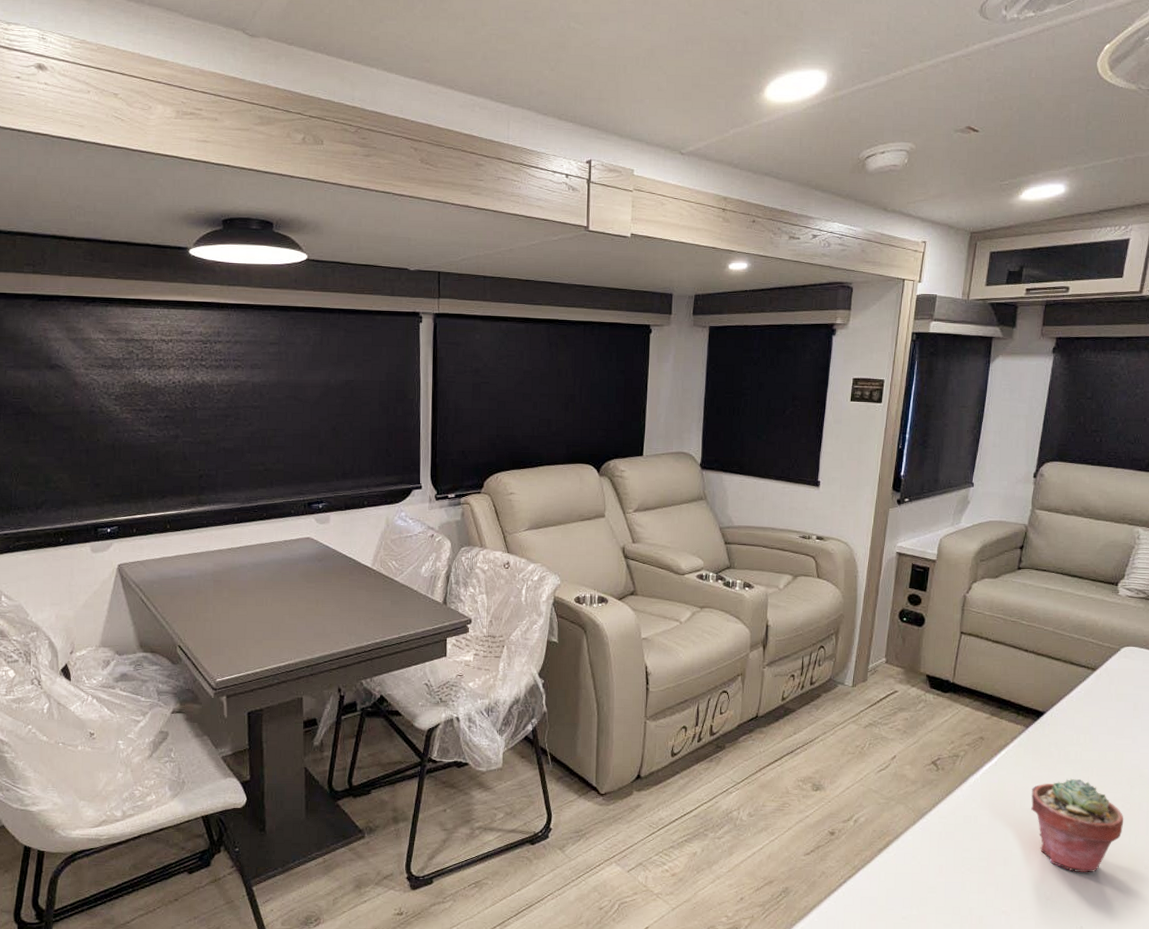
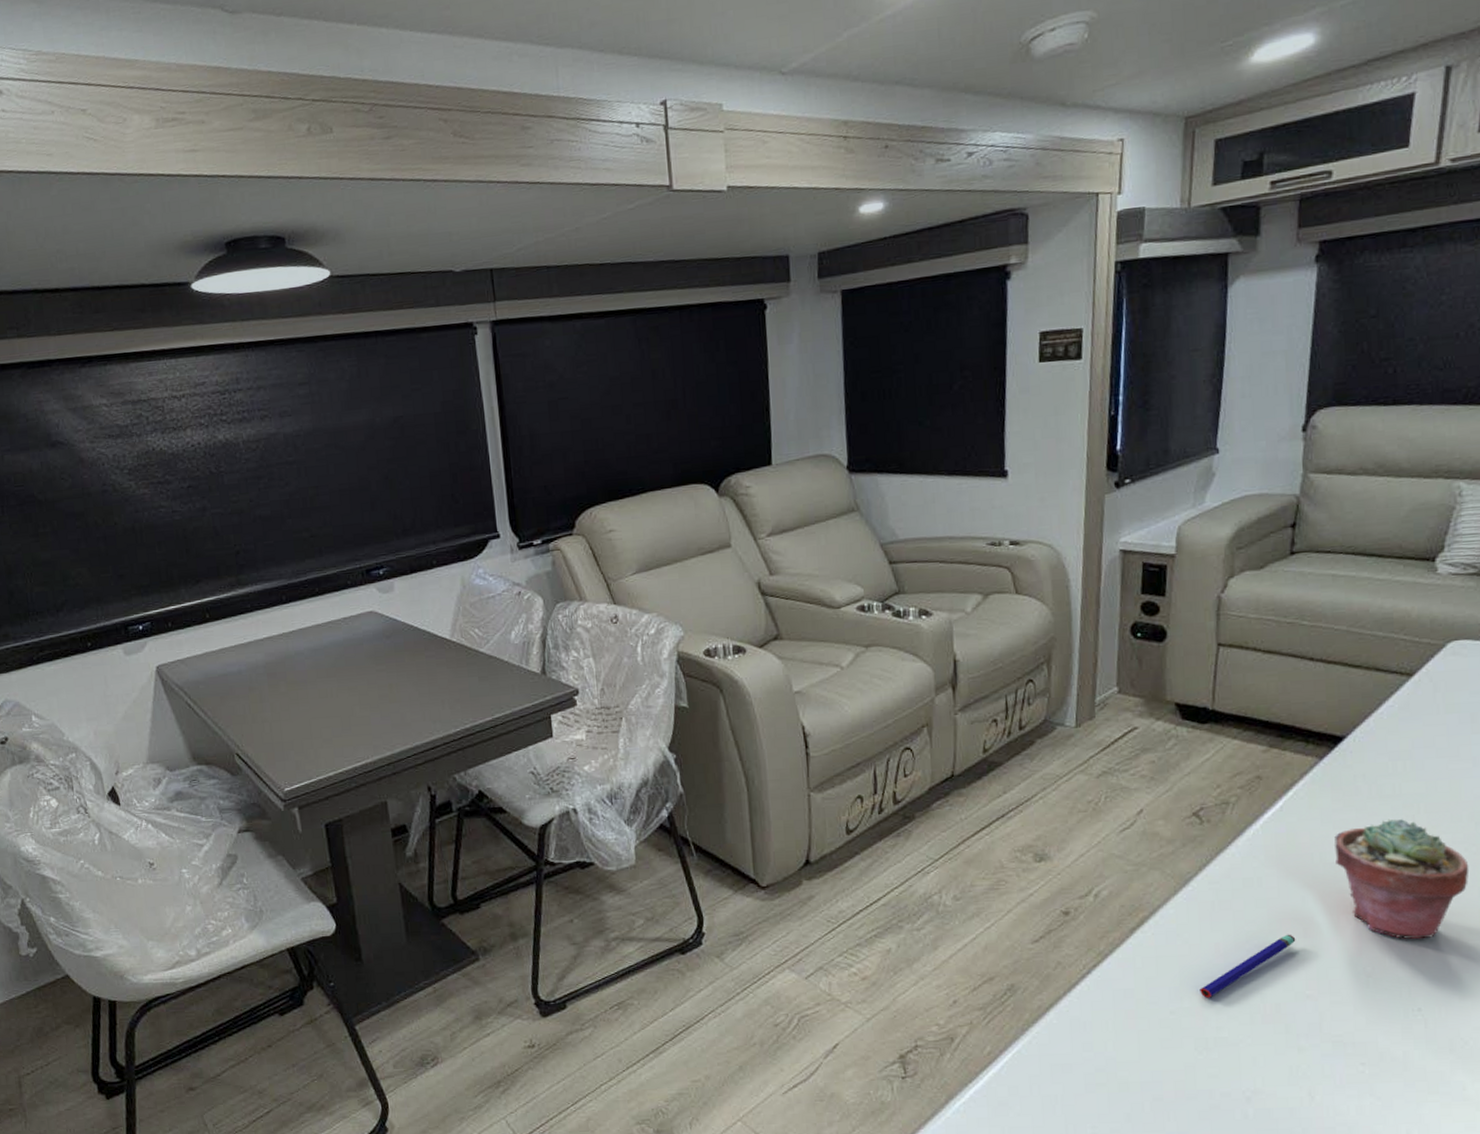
pen: none [925,862,998,908] -> present [1200,934,1296,998]

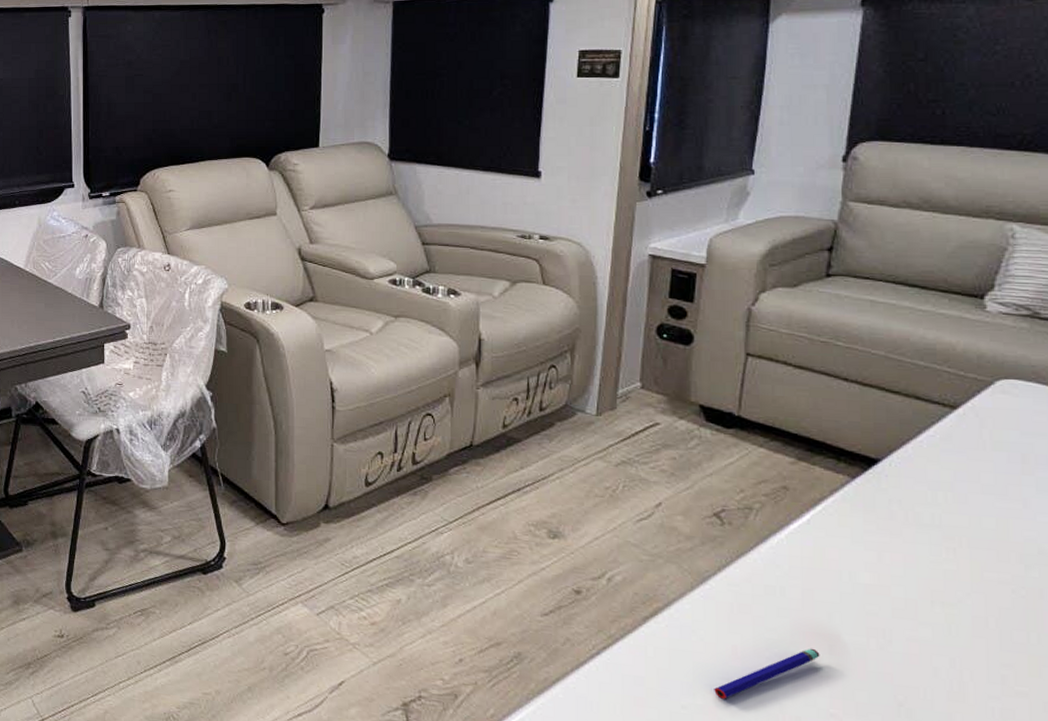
potted succulent: present [1334,819,1469,940] -> none [866,548,1017,677]

